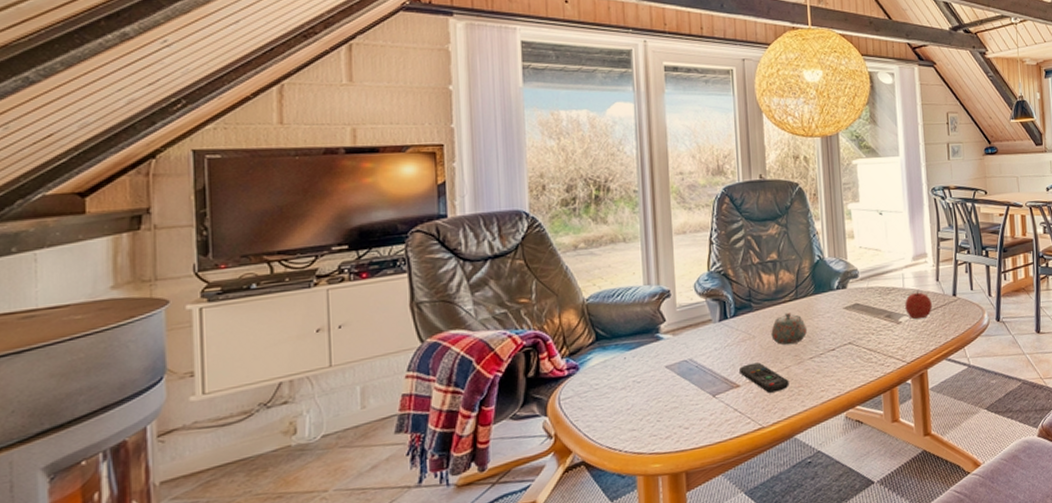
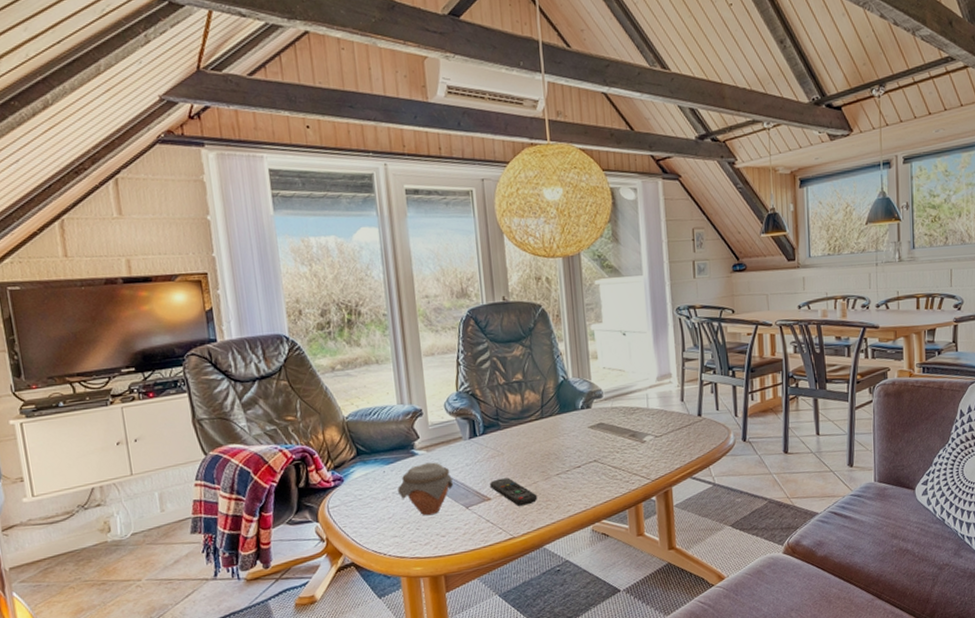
jar: none [639,346,701,406] -> present [398,462,454,516]
teapot: present [771,312,807,345] -> none [518,431,553,462]
fruit: present [905,291,932,319] -> none [649,411,677,439]

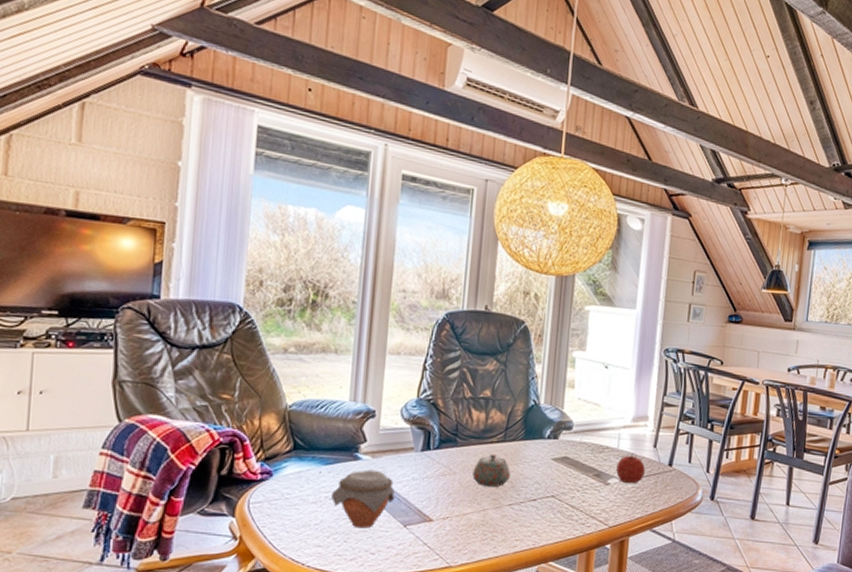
remote control: present [490,478,538,506] -> none [435,499,484,533]
teapot: none [518,431,553,462] -> present [472,454,510,487]
fruit: none [649,411,677,439] -> present [616,454,645,484]

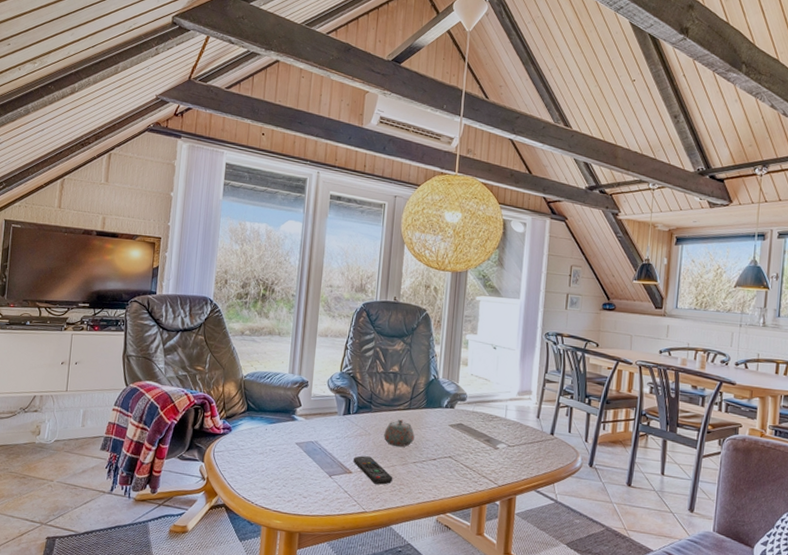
jar: present [331,470,396,529] -> none [274,429,323,477]
remote control: none [435,499,484,533] -> present [353,455,393,485]
fruit: present [616,454,645,484] -> none [504,423,530,449]

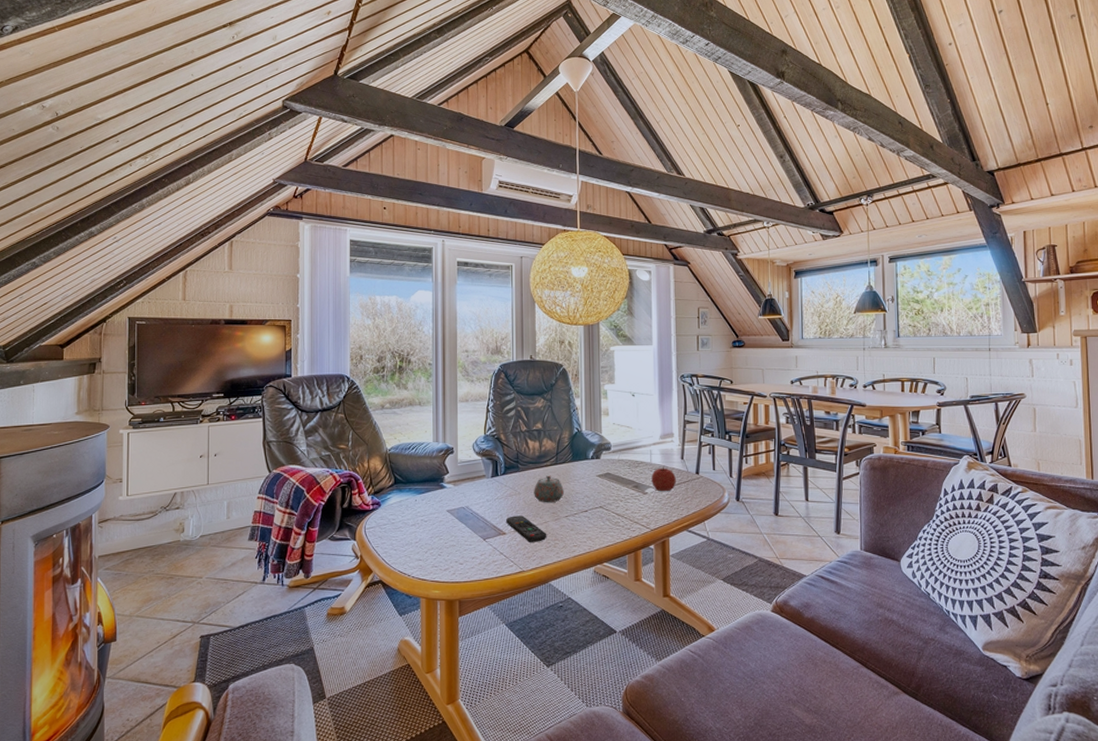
fruit: none [504,423,530,449] -> present [651,466,676,492]

